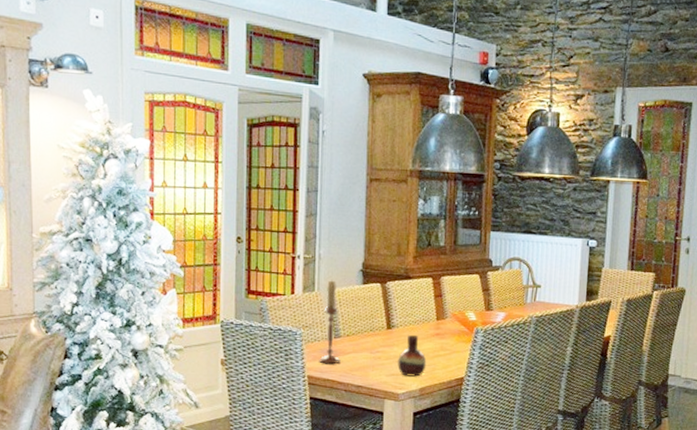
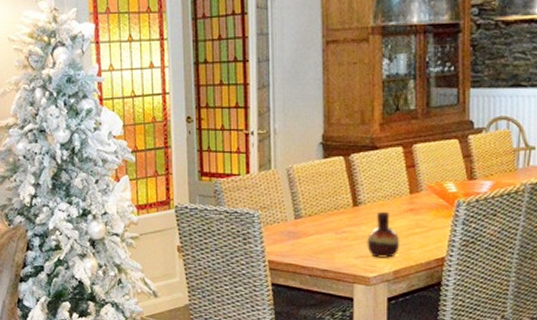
candlestick: present [319,280,341,364] -> none [280,156,303,248]

